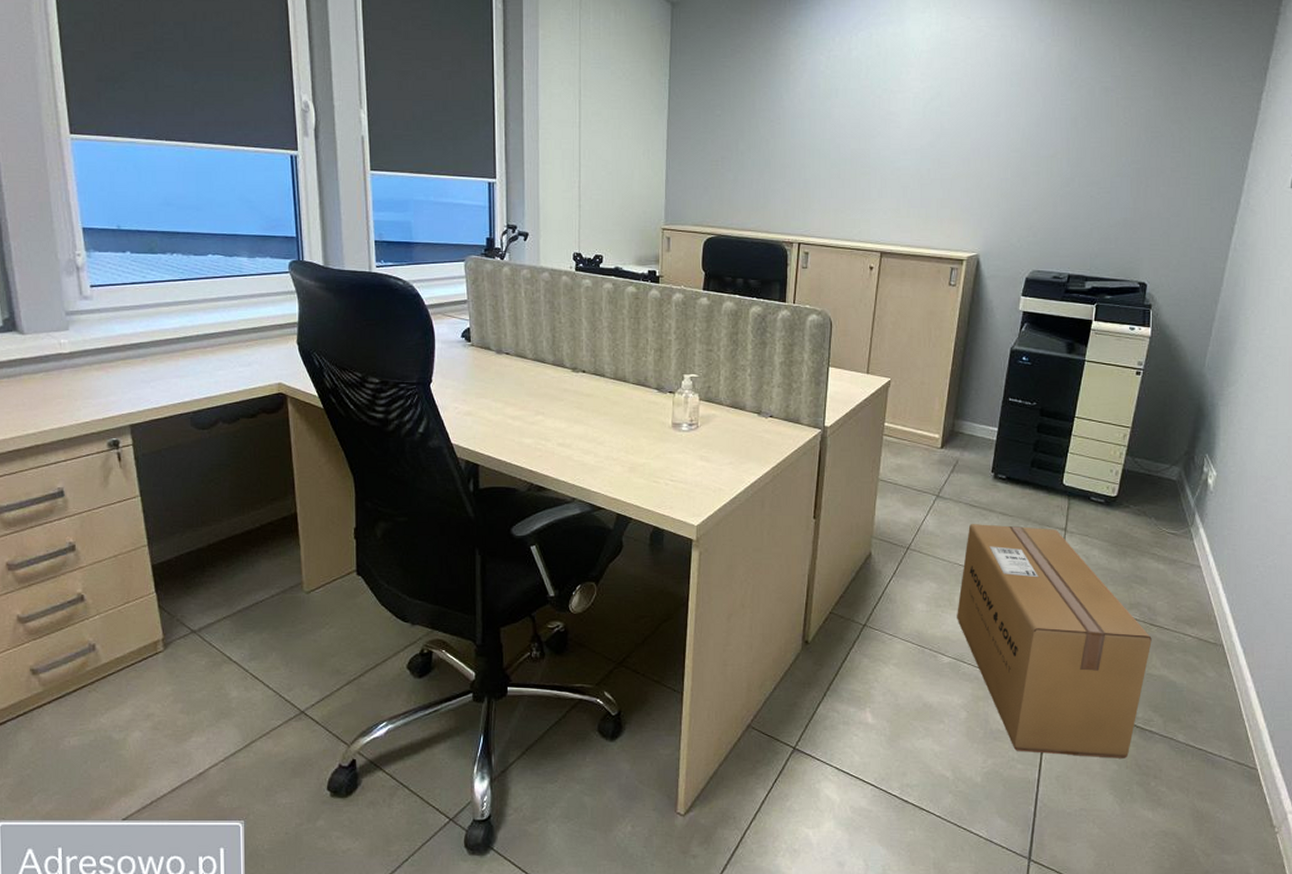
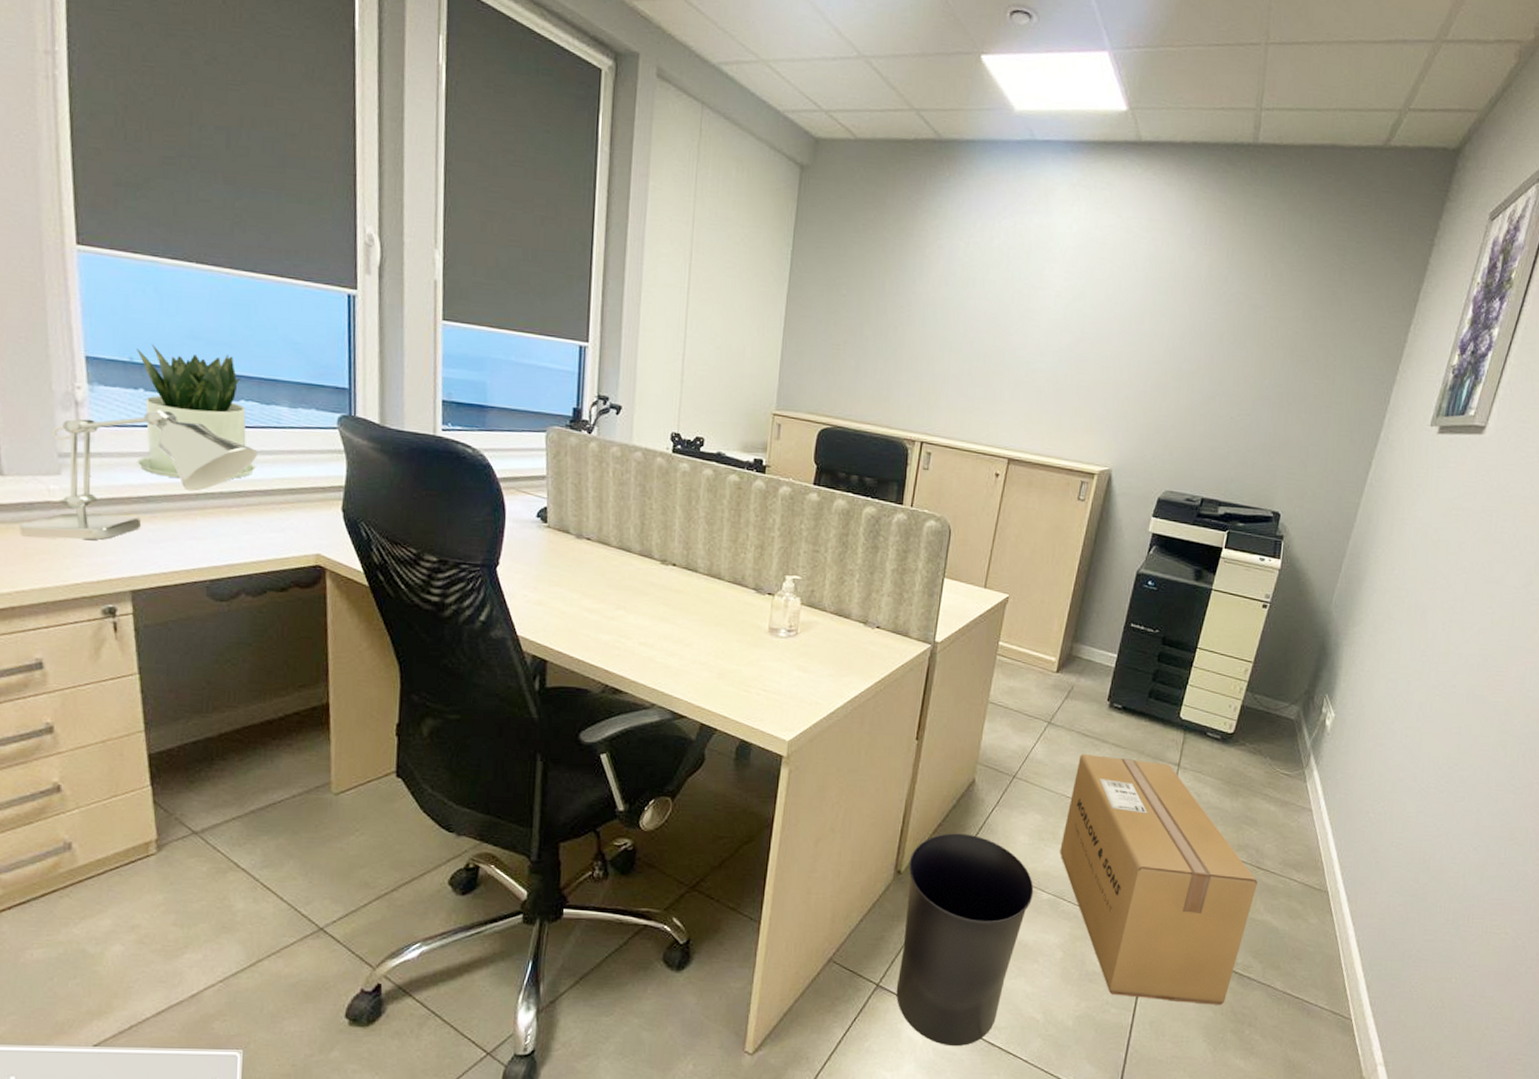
desk lamp: none [39,268,225,384] -> present [19,410,258,540]
planter: none [123,213,224,325] -> present [137,344,256,479]
waste bin: none [812,604,935,804] -> present [896,833,1034,1047]

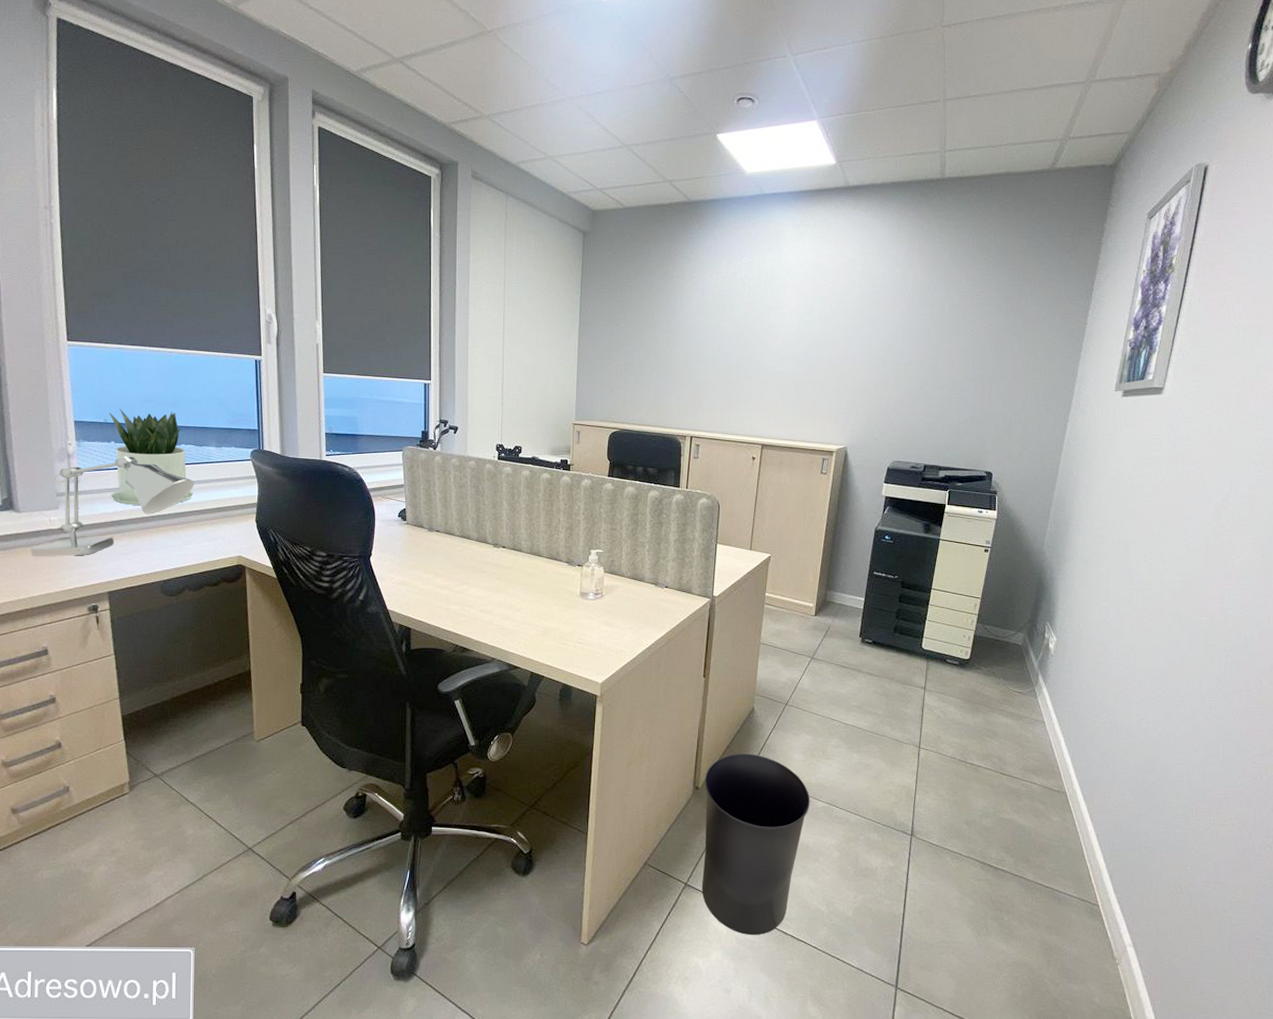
box: present [1060,754,1258,1005] -> none [830,683,1003,895]

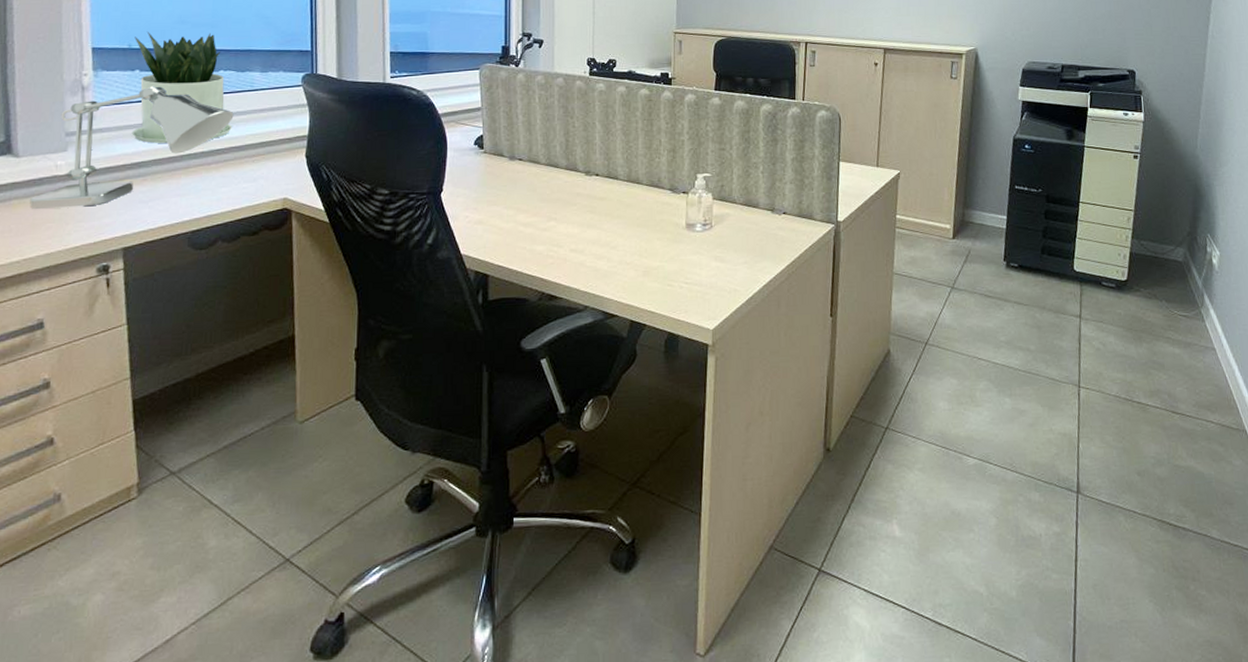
waste bin: present [701,754,810,936] -> none [836,405,960,630]

